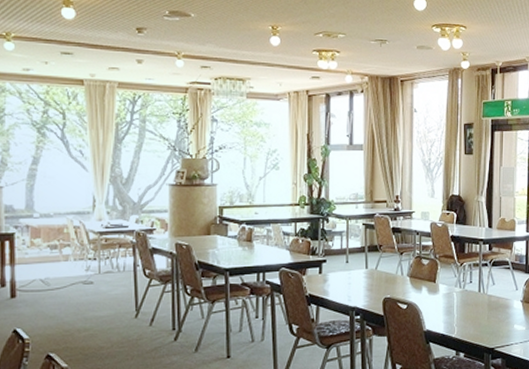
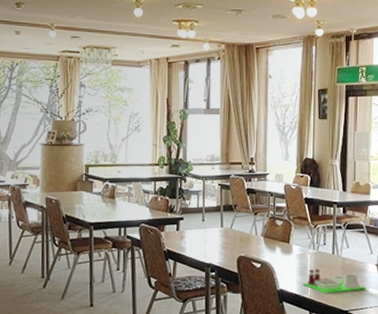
architectural model: none [449,307,512,333] -> present [303,269,366,294]

